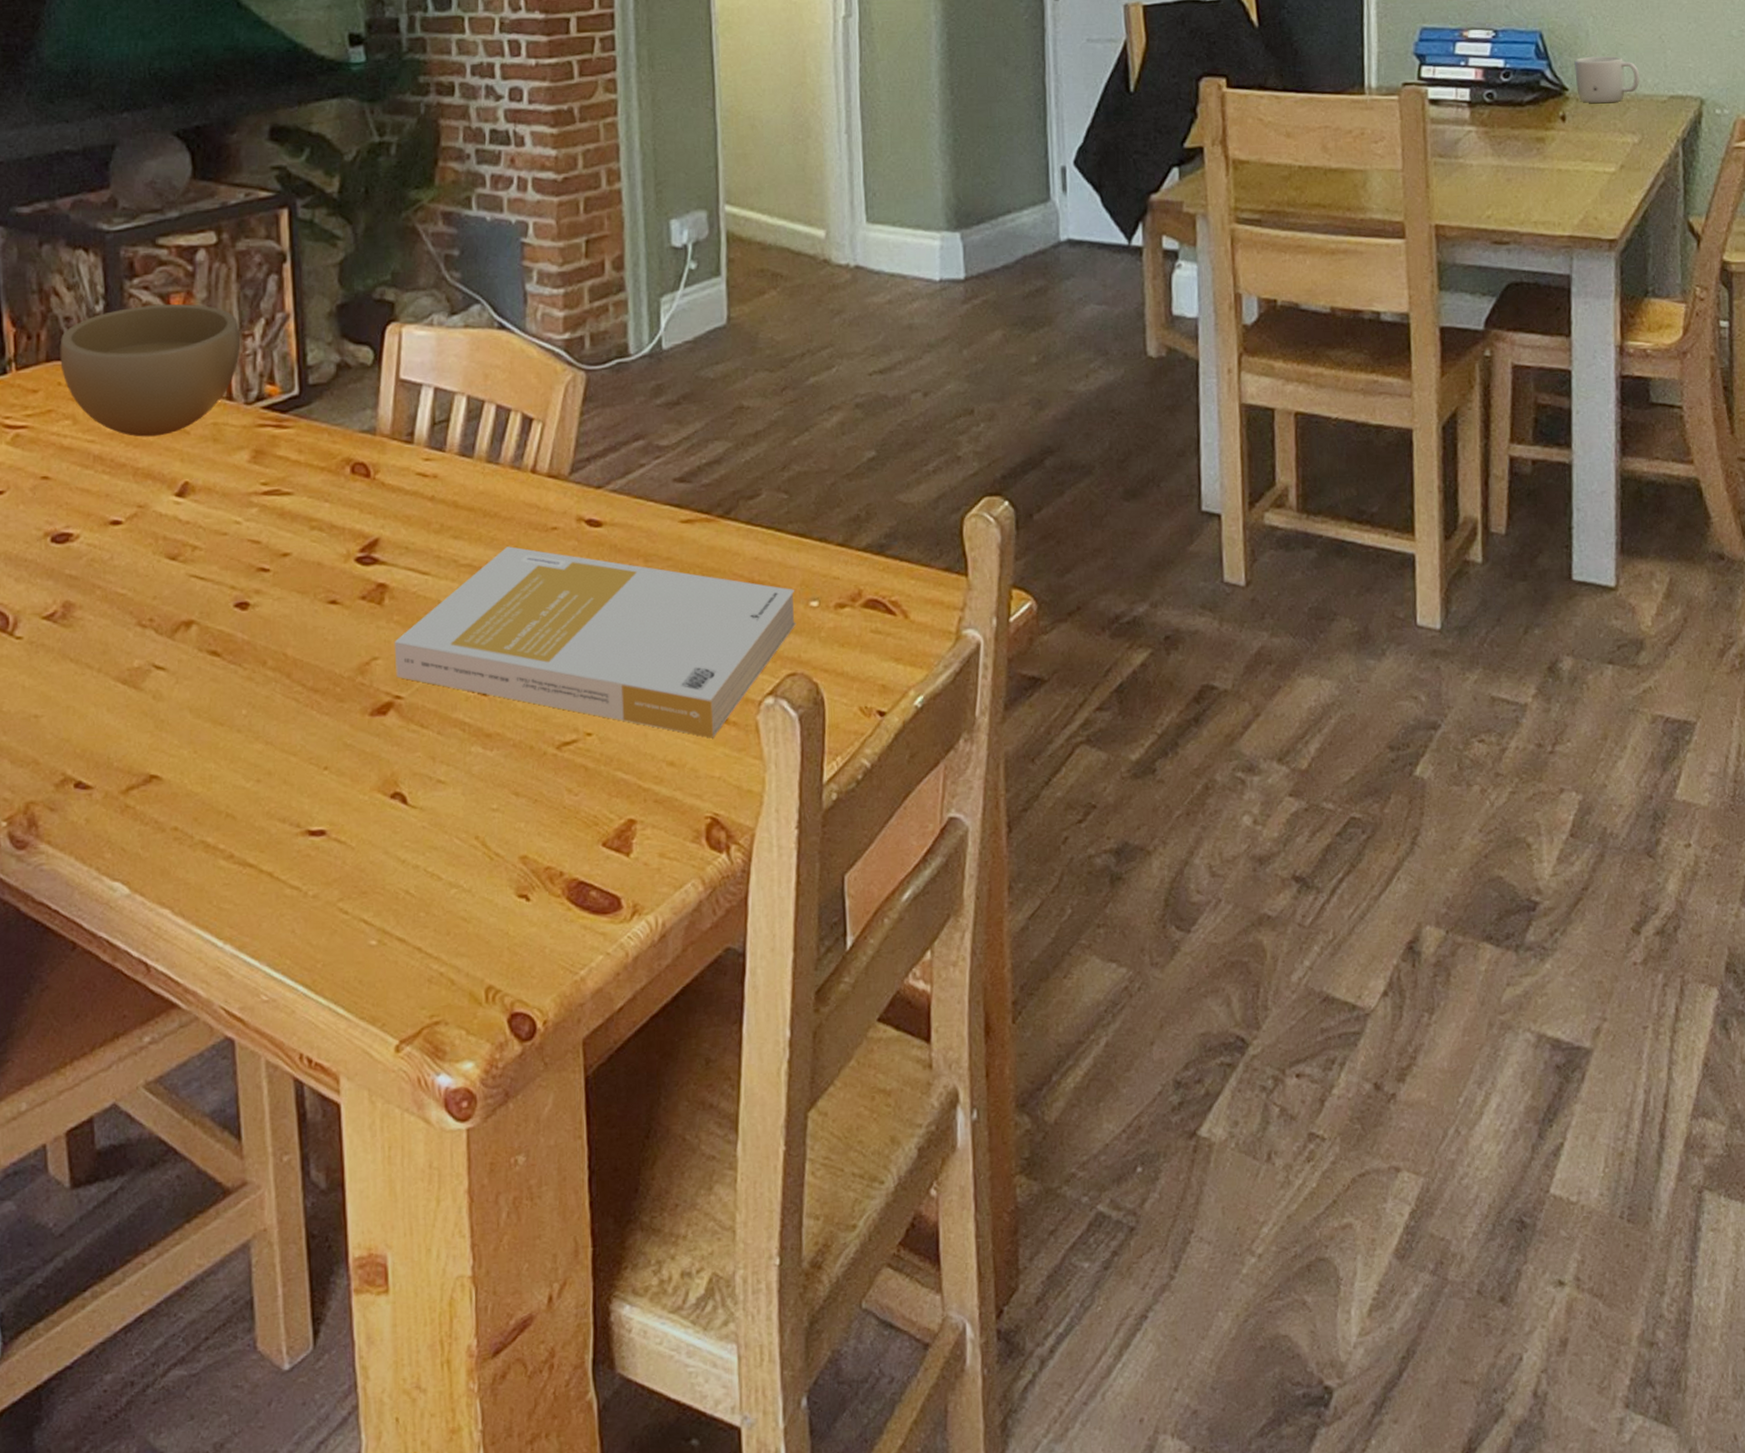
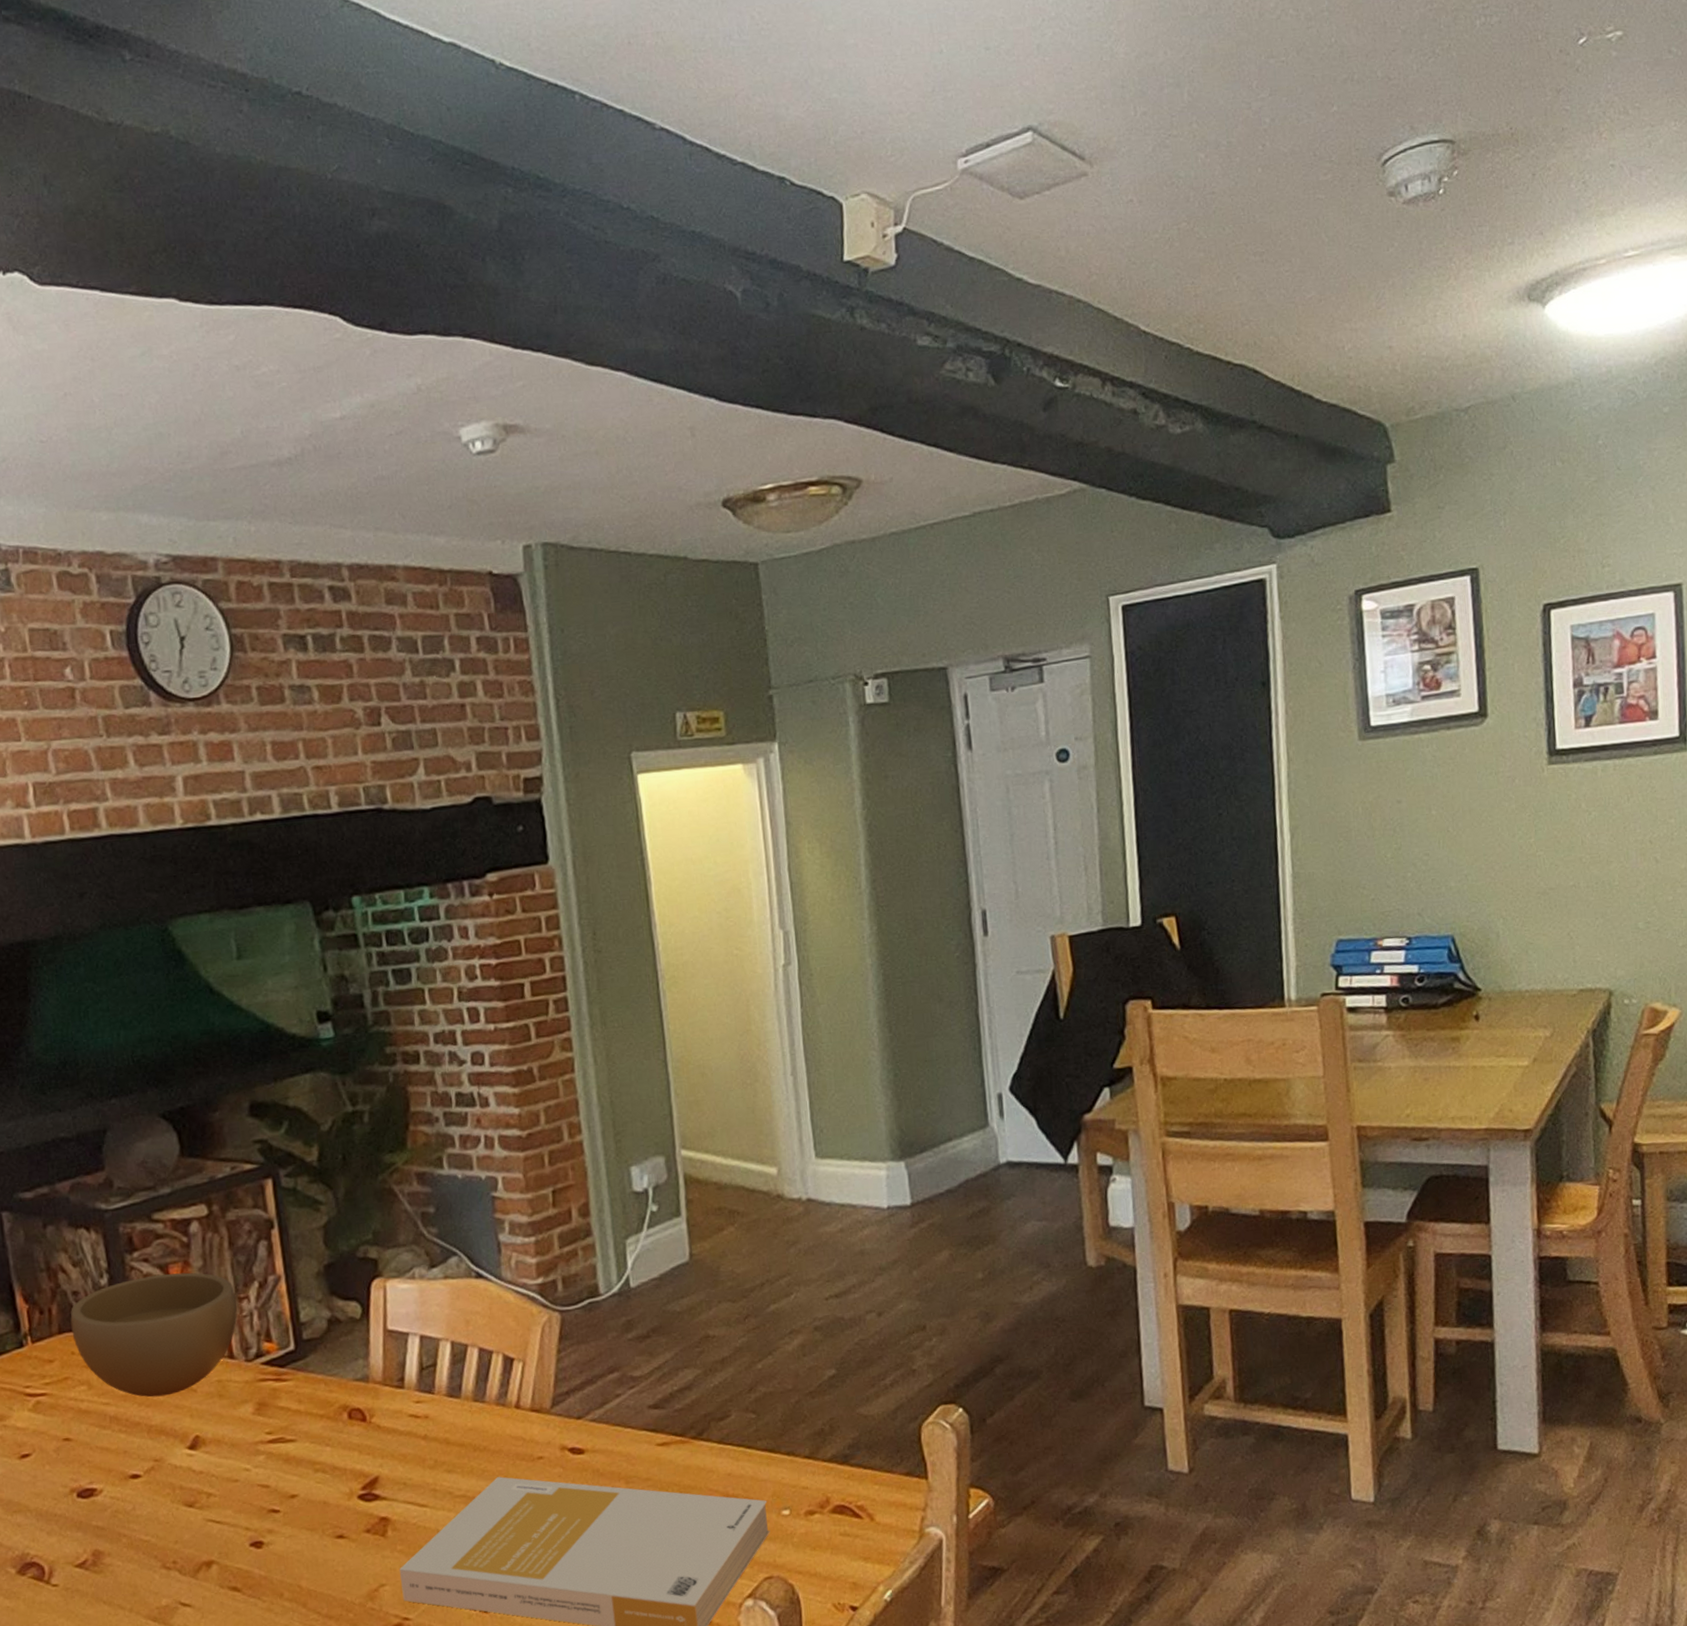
mug: present [1574,55,1640,104] -> none [1486,955,1550,1002]

